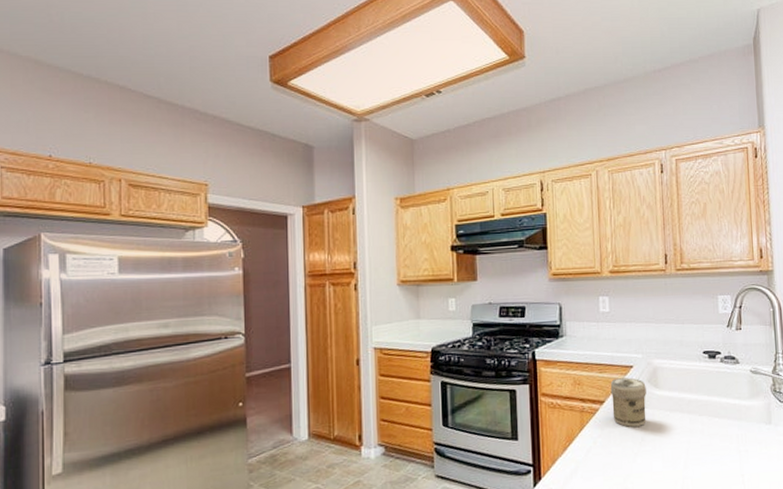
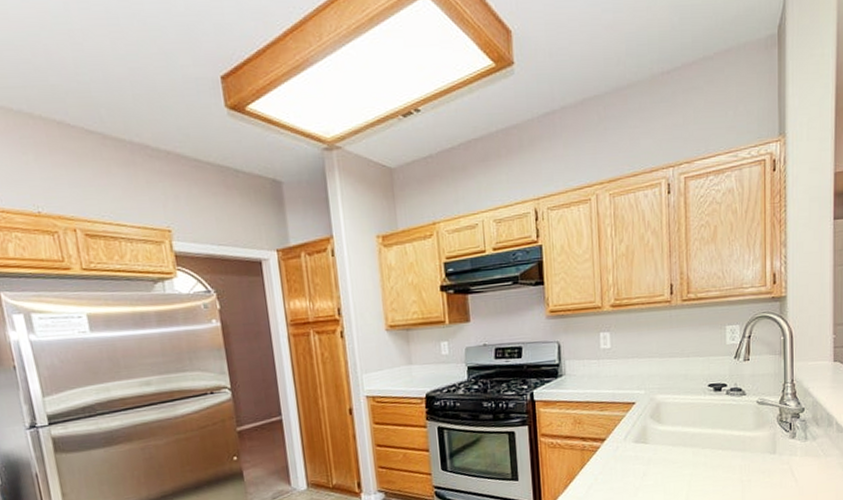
jar: present [610,377,646,427] -> none [611,414,649,463]

